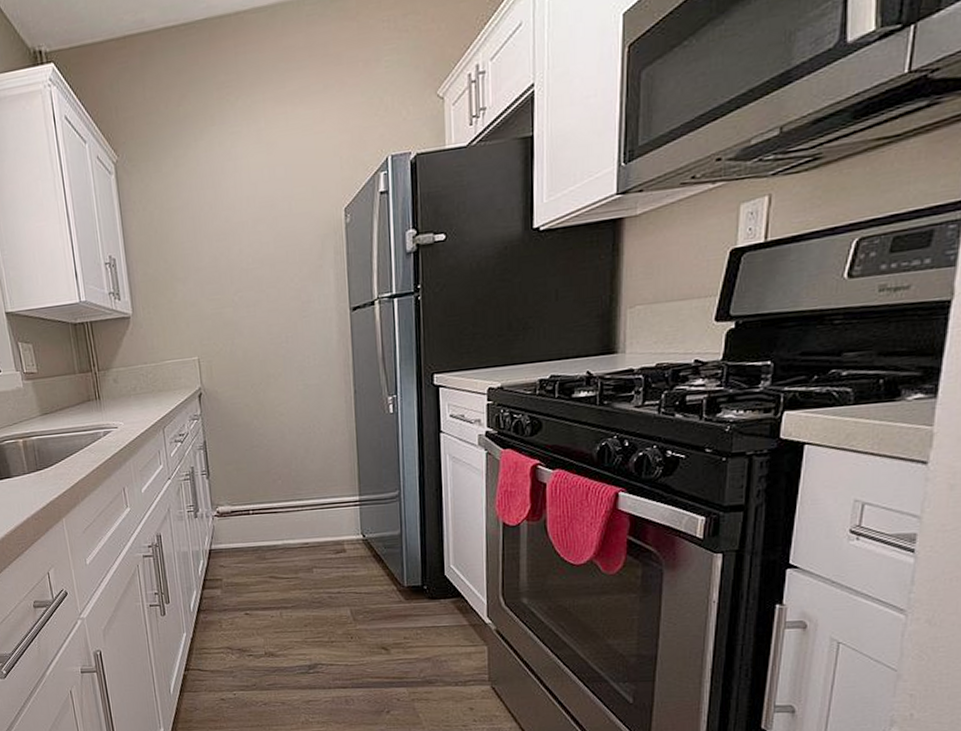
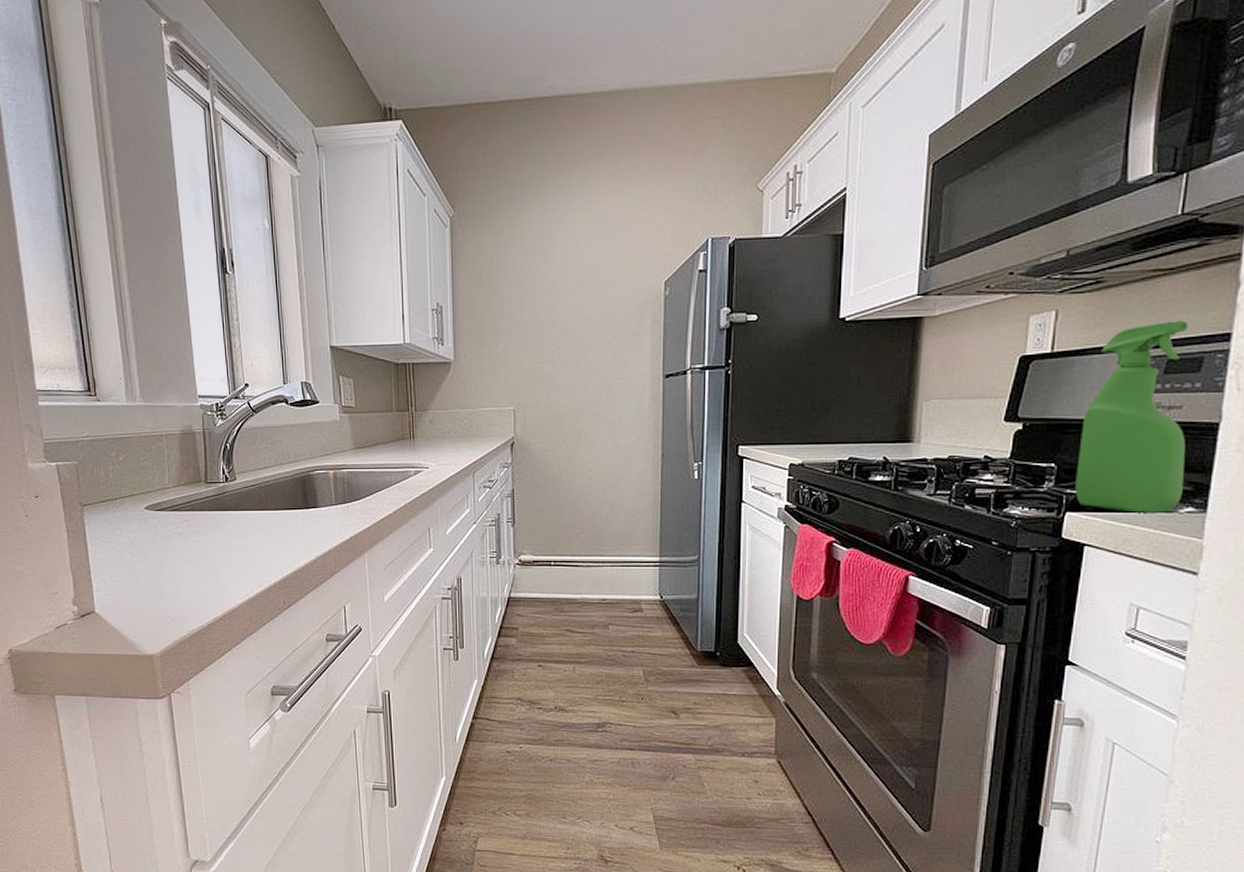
spray bottle: none [793,191,916,406] -> present [1075,320,1187,513]

